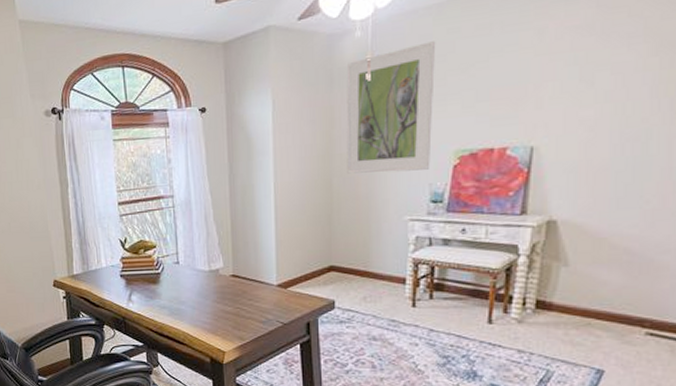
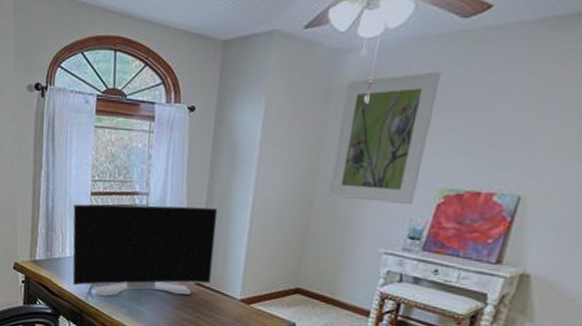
computer monitor: none [103,201,245,301] -> present [72,203,218,297]

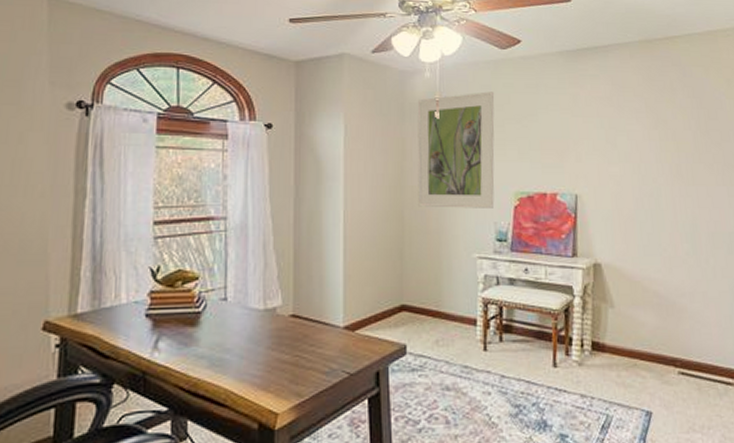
computer monitor: present [72,203,218,297] -> none [129,228,308,350]

